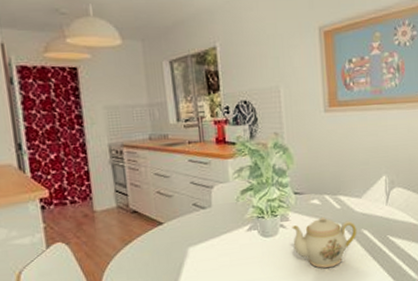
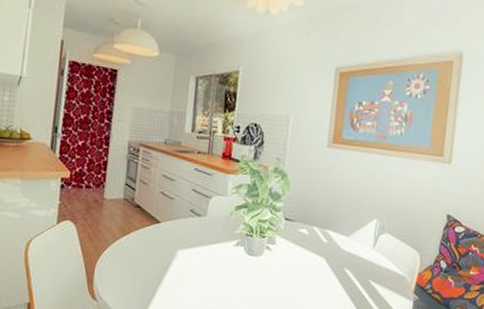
teapot: present [292,217,357,269] -> none [275,247,340,300]

